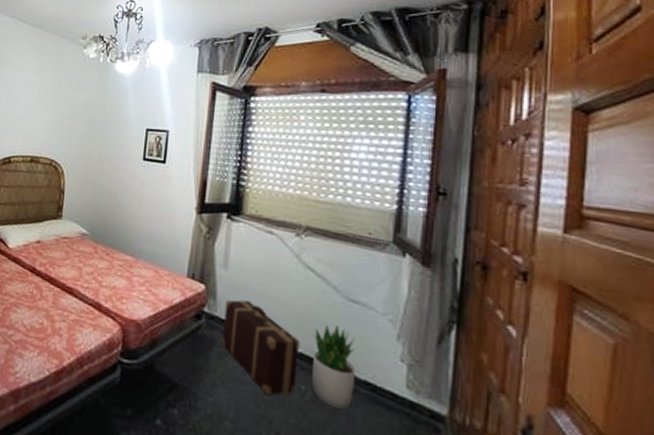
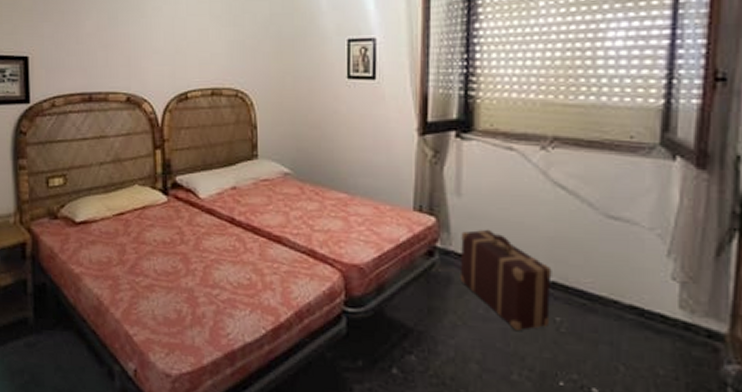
planter: present [311,325,356,410] -> none [567,246,620,338]

